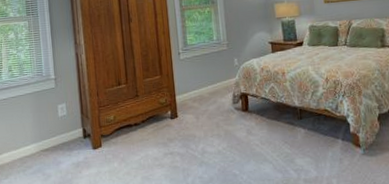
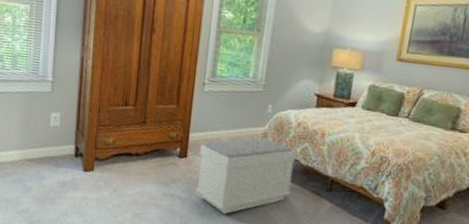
bench: none [187,87,270,159] -> present [195,138,297,214]

